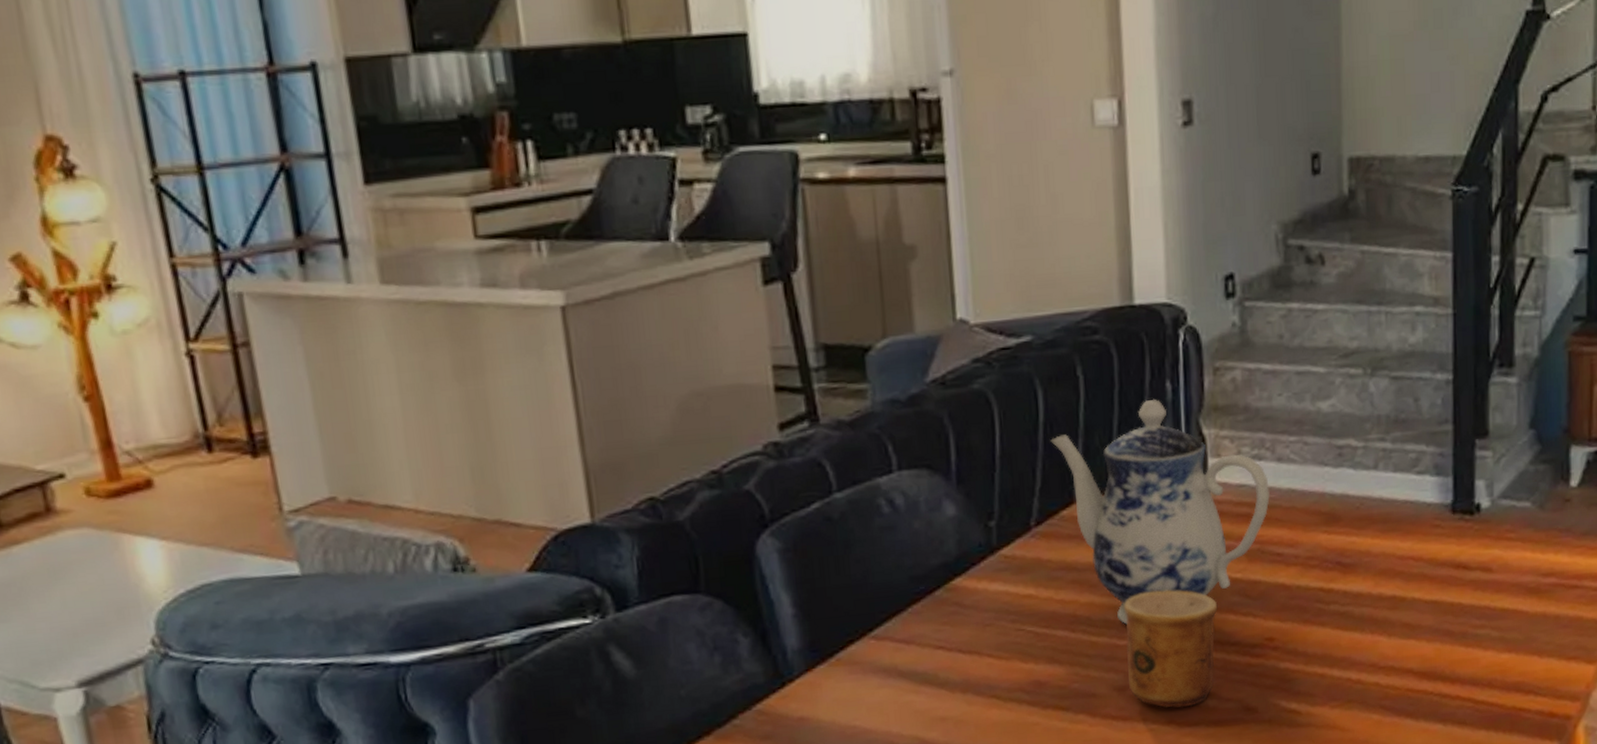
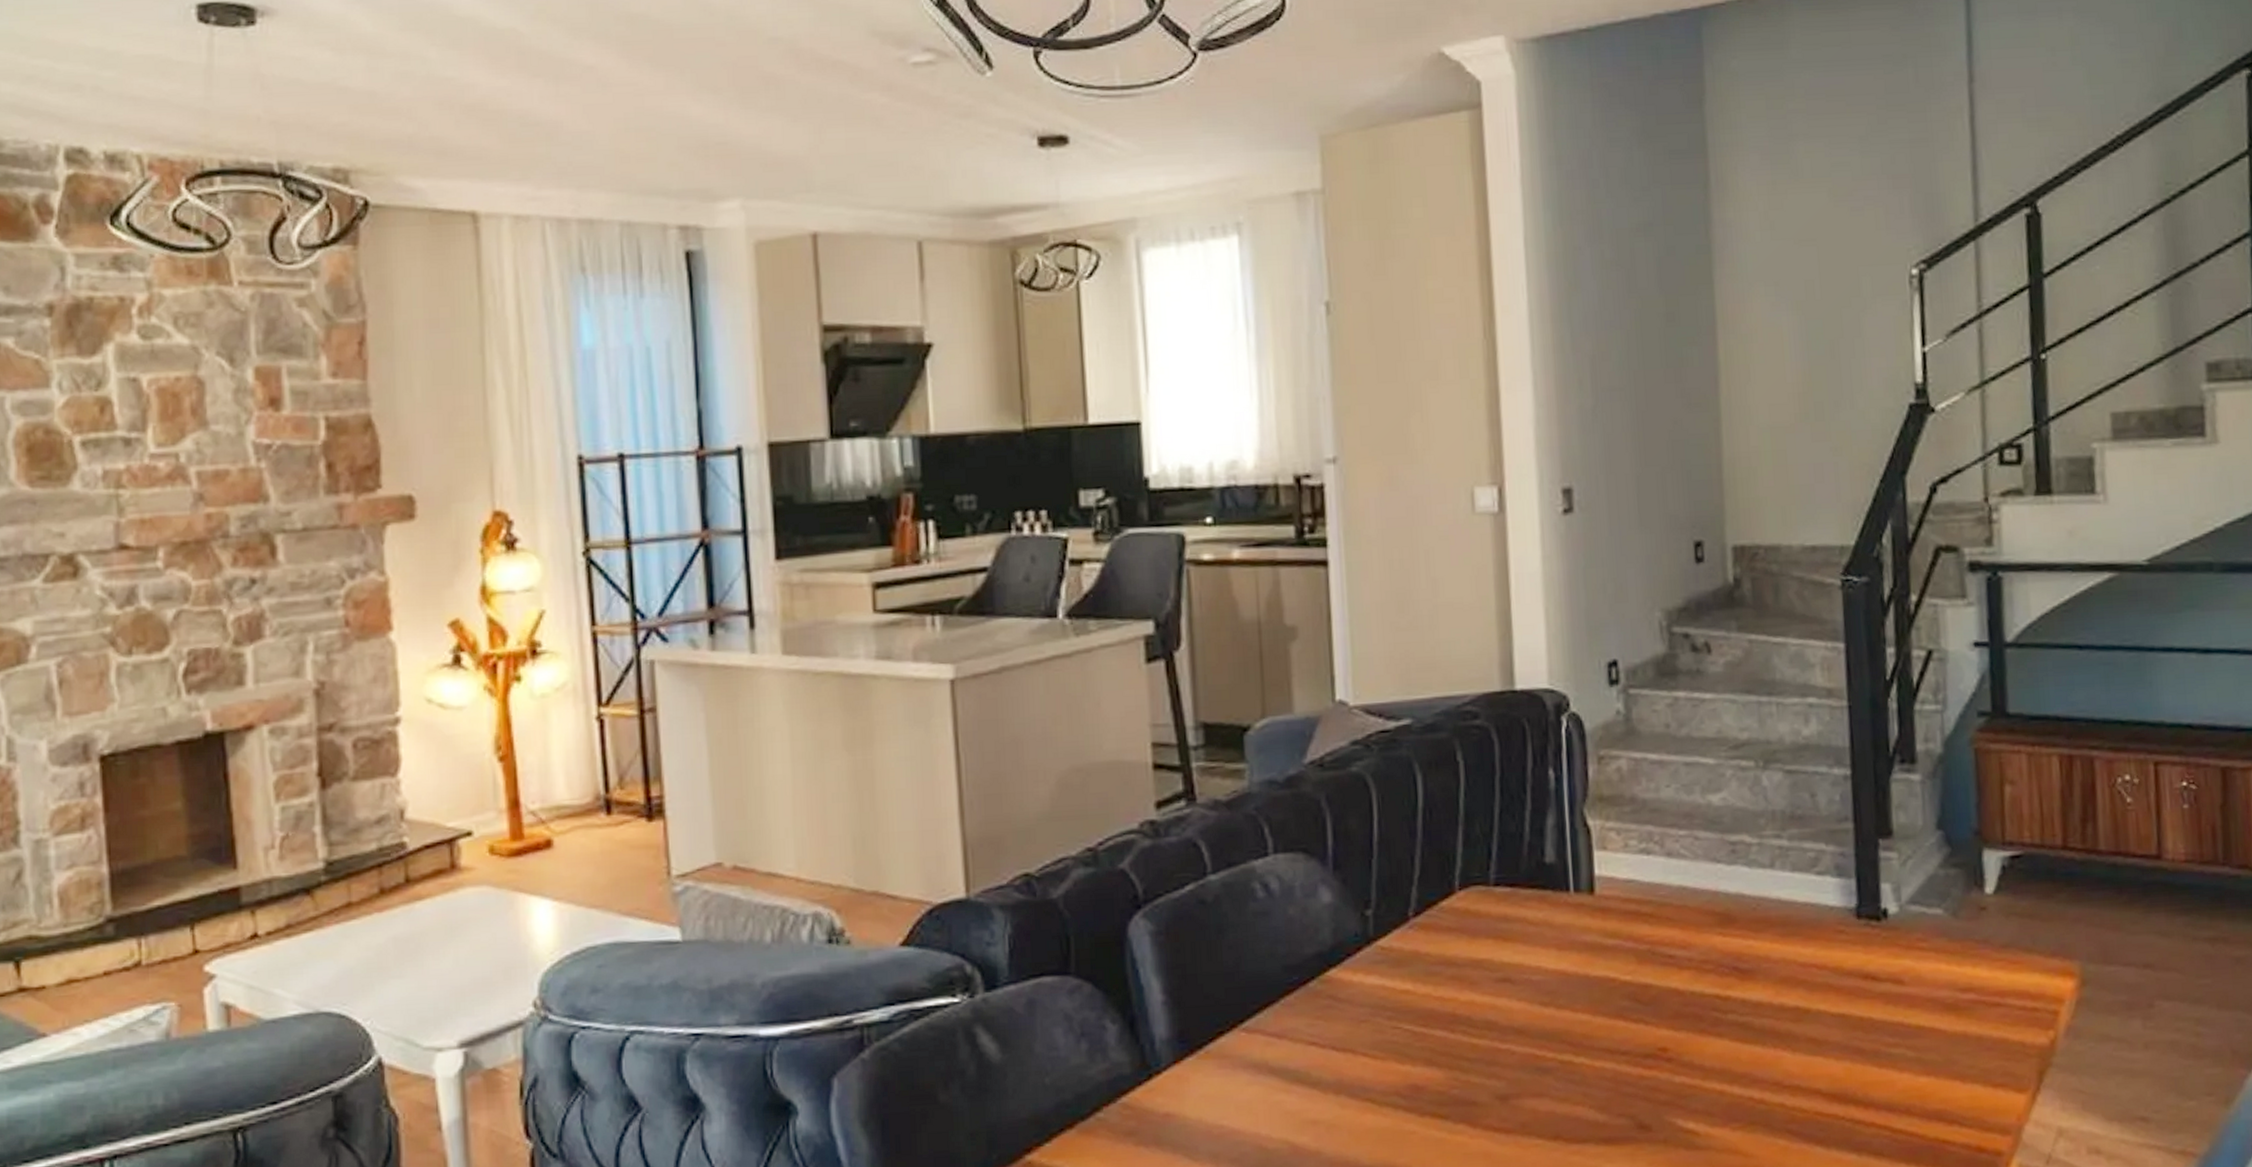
teapot: present [1050,399,1271,625] -> none [1430,787,1661,1027]
cup: present [1124,589,1218,708] -> none [1506,990,1607,1122]

